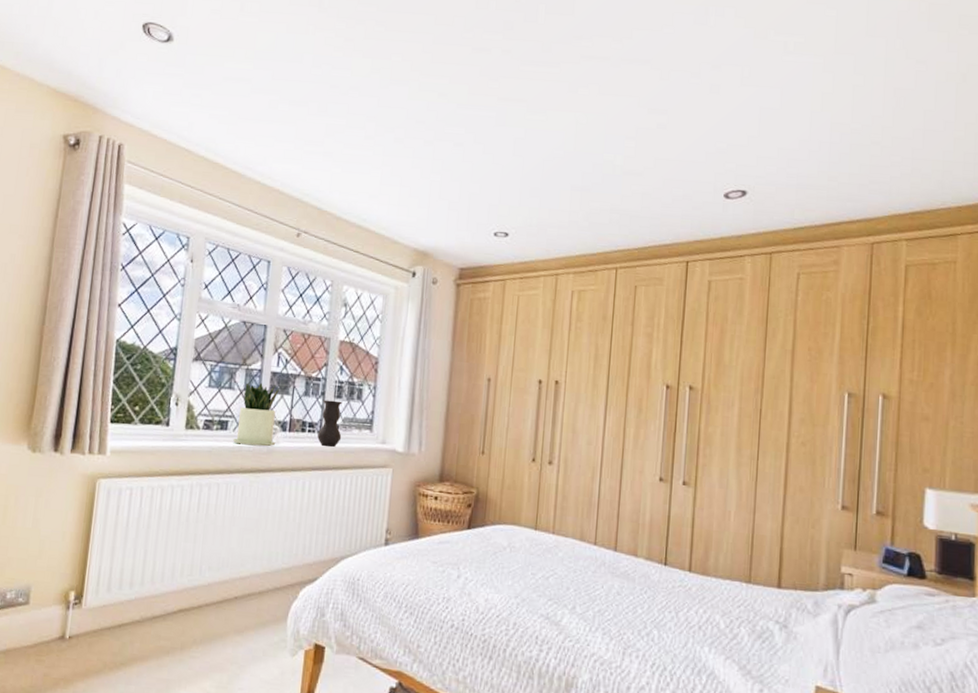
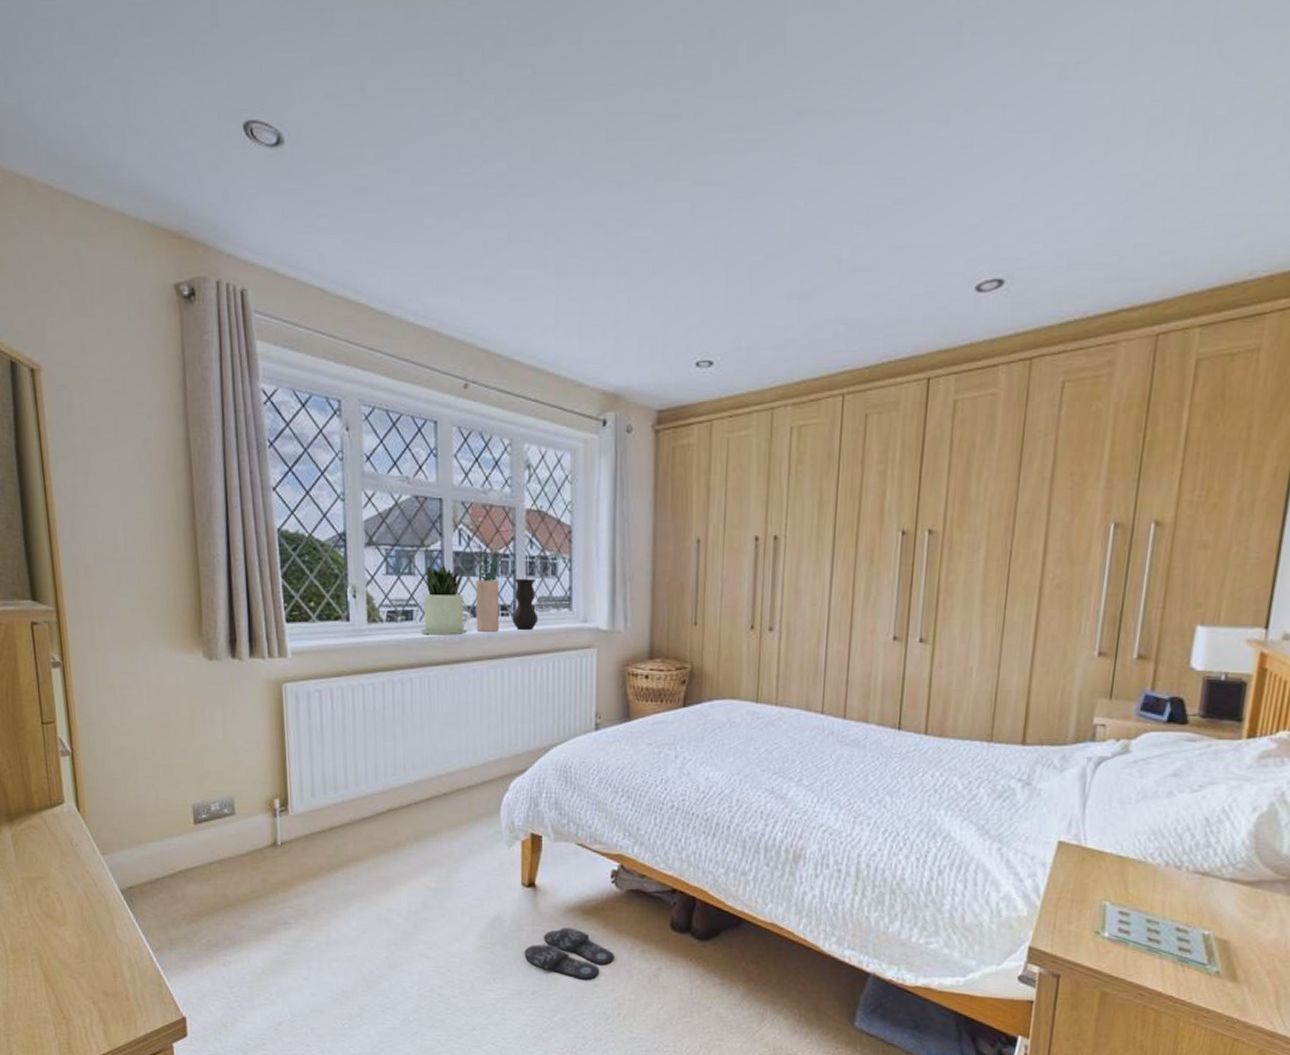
vase: none [284,366,311,447] -> present [476,543,500,633]

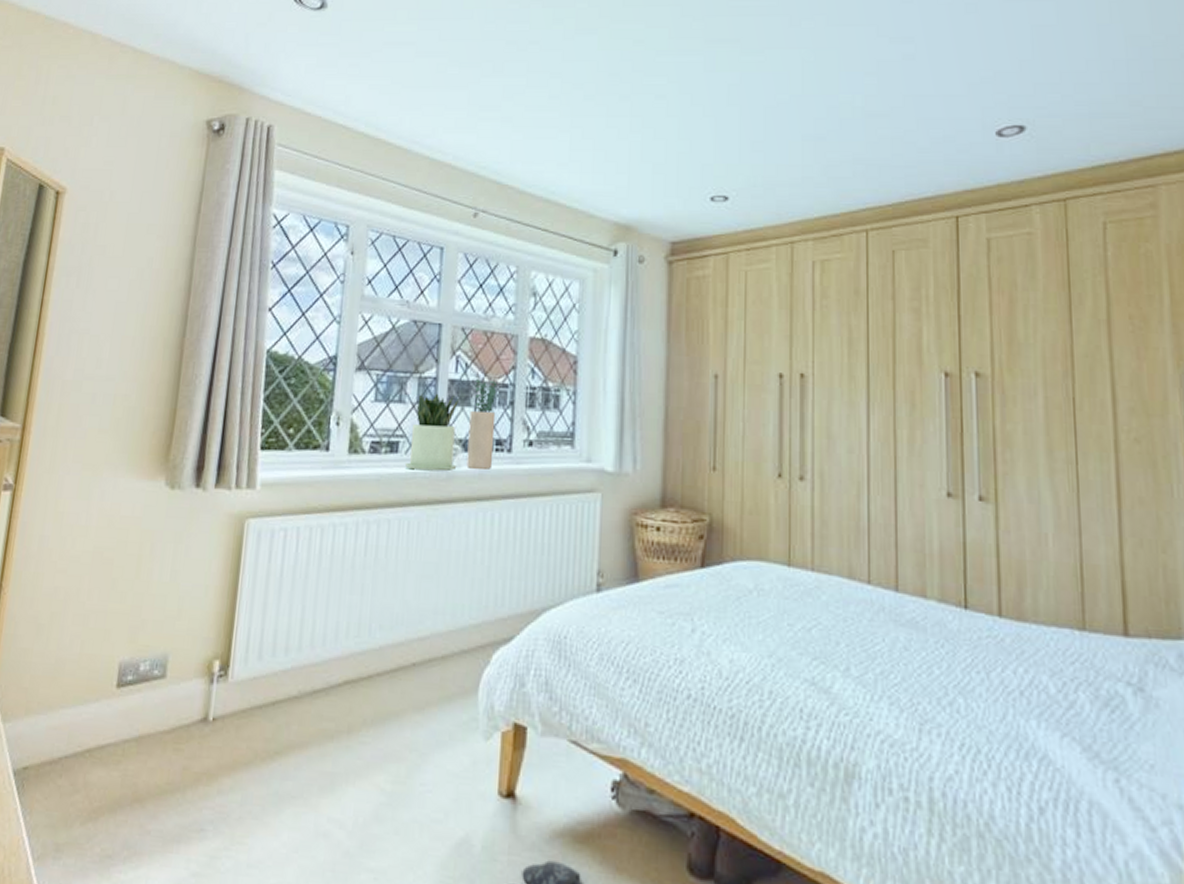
vase: present [512,578,539,631] -> none [507,410,537,470]

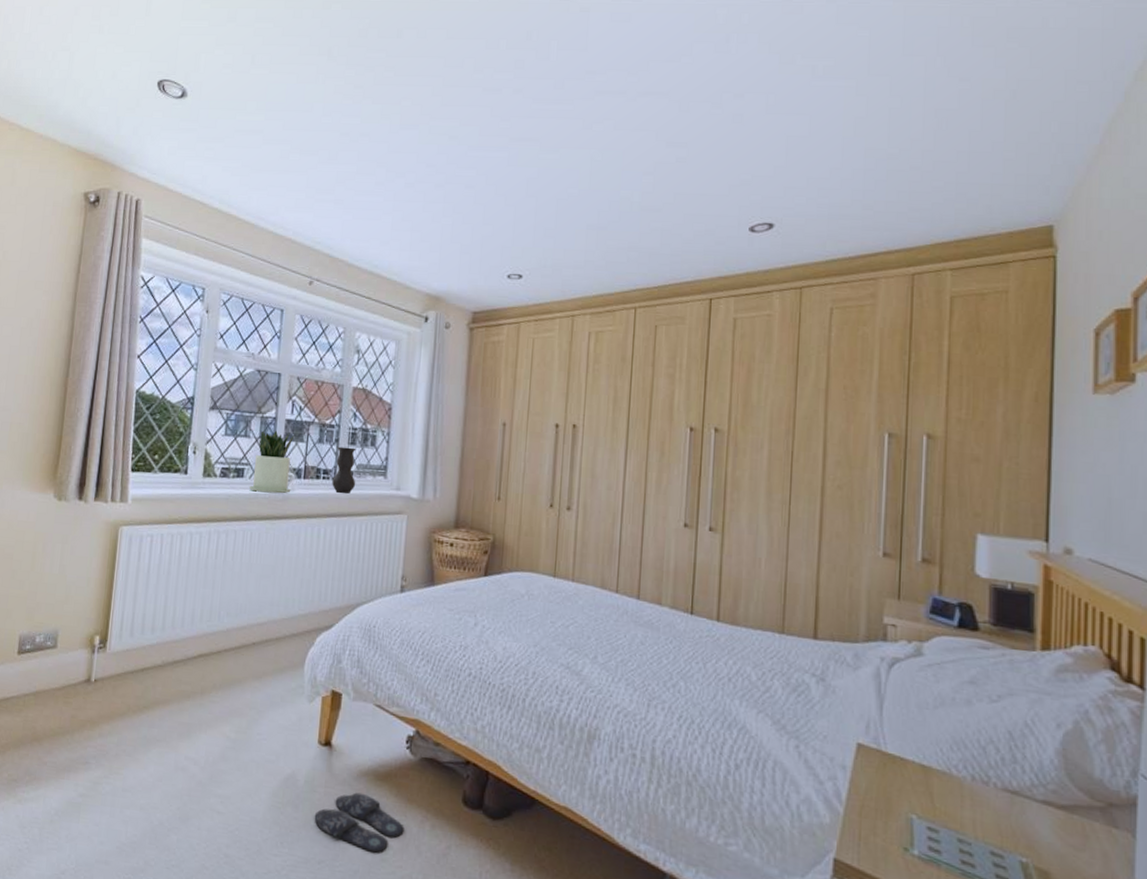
vase: present [466,372,497,471] -> none [299,414,325,494]
vase: none [507,410,537,470] -> present [332,446,357,495]

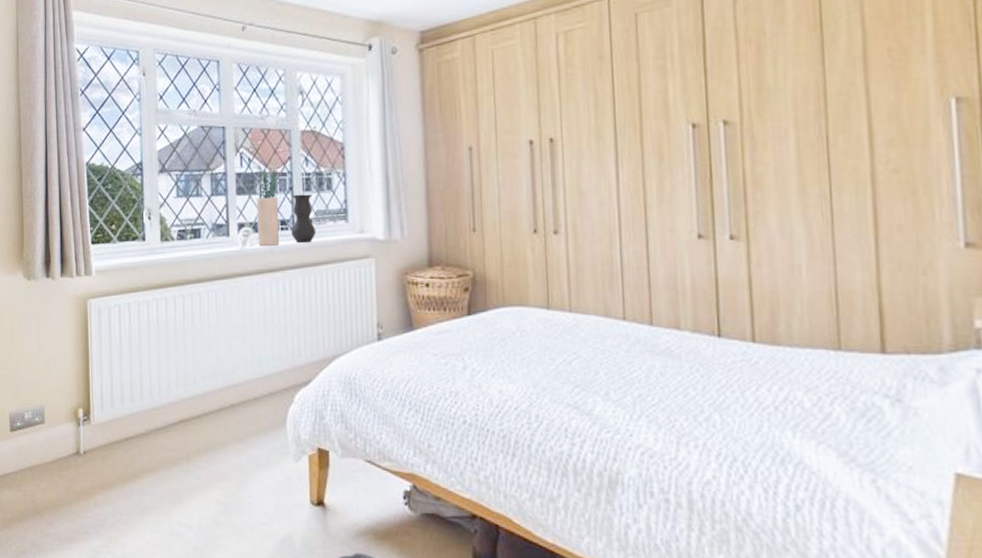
planter: present [249,430,295,494] -> none [208,186,250,251]
vase: none [299,414,325,494] -> present [256,164,280,247]

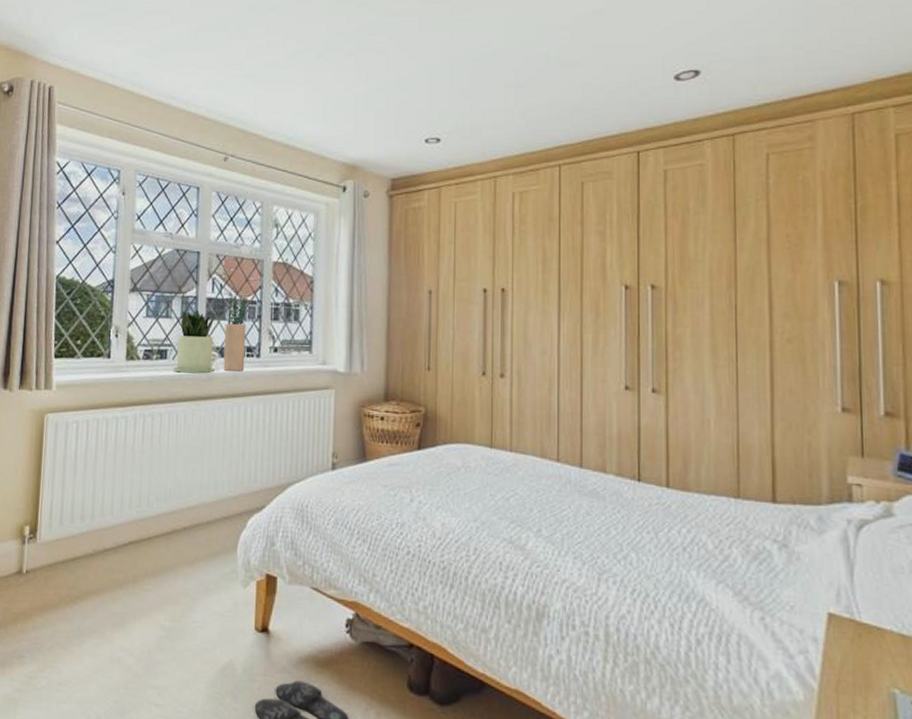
planter: none [208,186,250,251] -> present [173,309,217,374]
vase: present [291,194,317,244] -> none [256,323,281,371]

